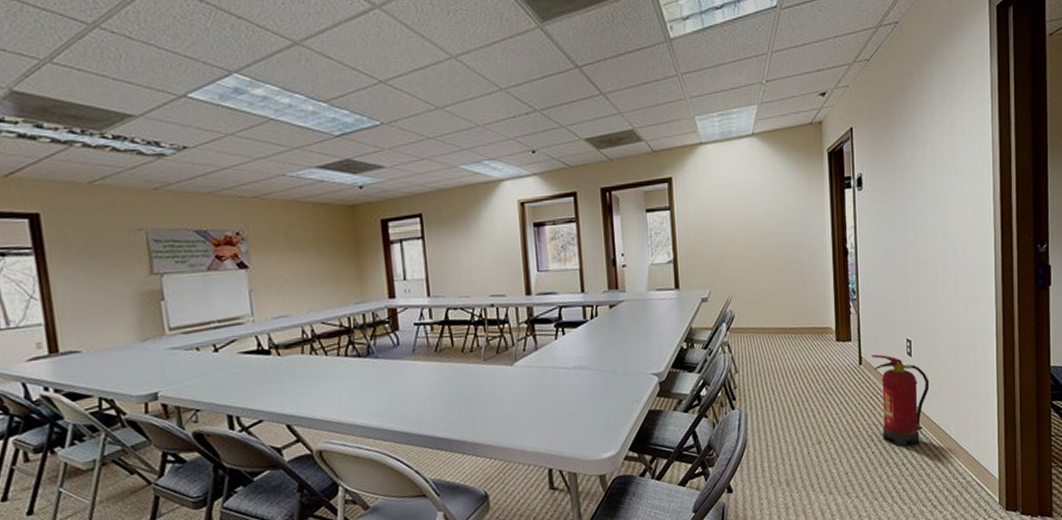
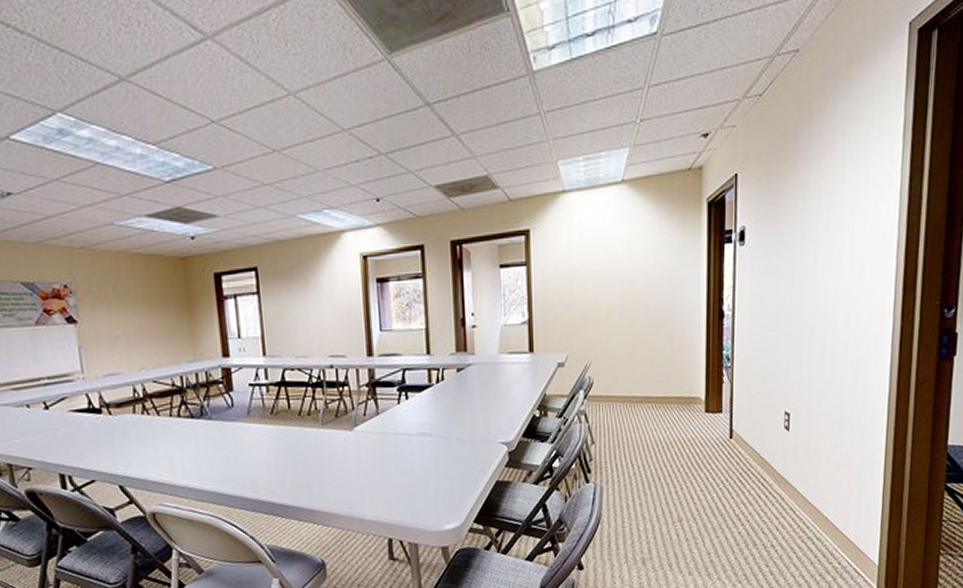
fire extinguisher: present [871,354,930,447] -> none [744,427,808,528]

